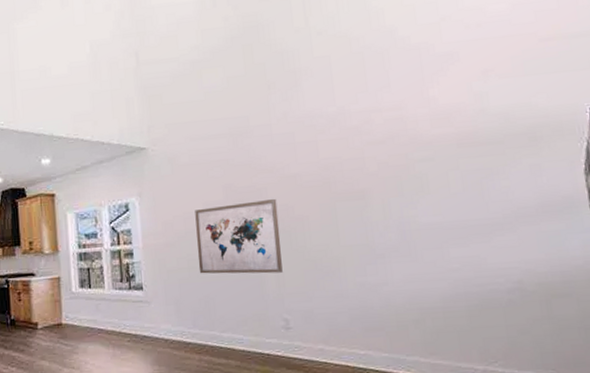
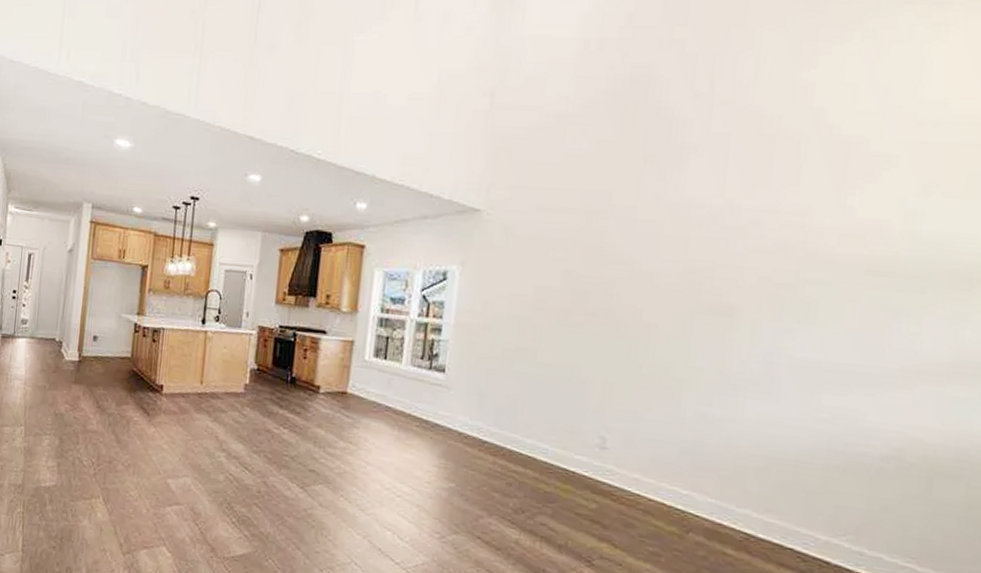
wall art: present [195,198,283,274] -> none [513,292,624,384]

